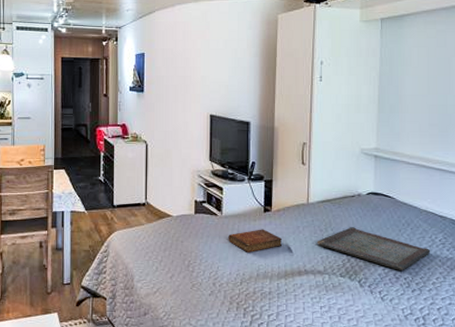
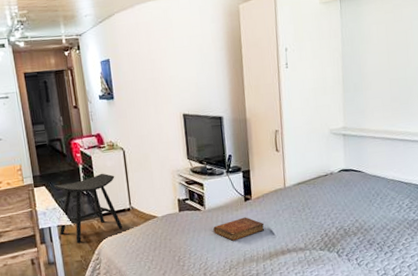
stool: none [72,163,135,233] -> present [53,173,122,244]
serving tray: present [316,227,431,270] -> none [296,203,399,237]

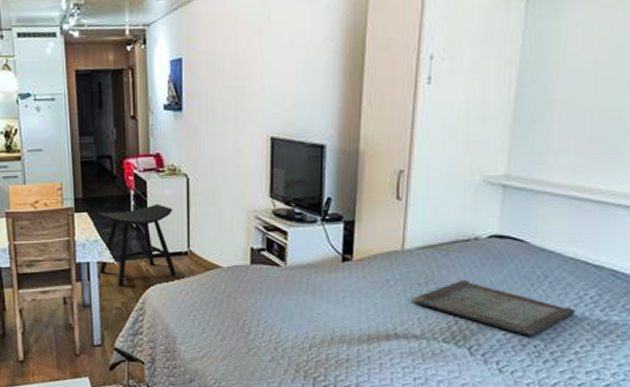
bible: present [213,217,265,241] -> none [294,283,366,312]
serving tray: none [296,203,399,237] -> present [412,280,576,336]

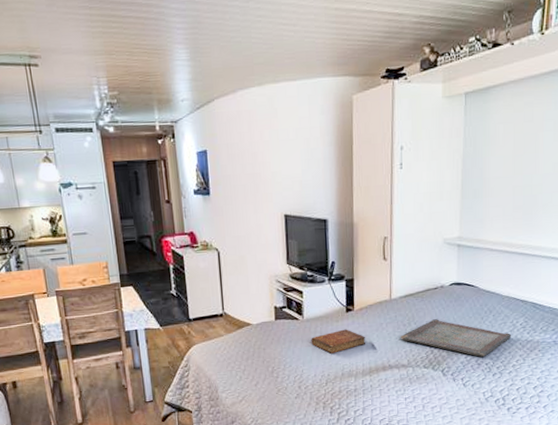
stool: present [97,203,176,287] -> none [142,275,214,349]
bible: none [294,283,366,312] -> present [311,329,366,354]

